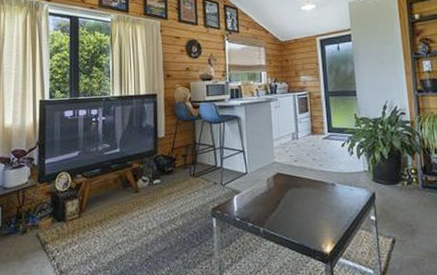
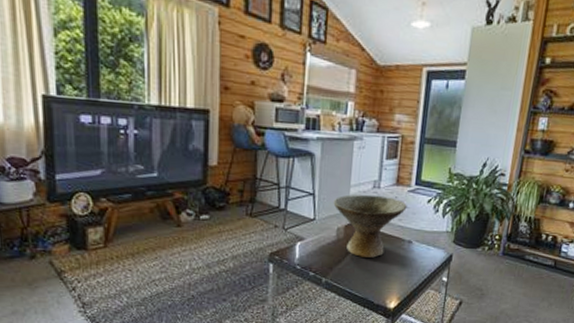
bowl: none [260,145,325,204] -> present [333,194,407,258]

